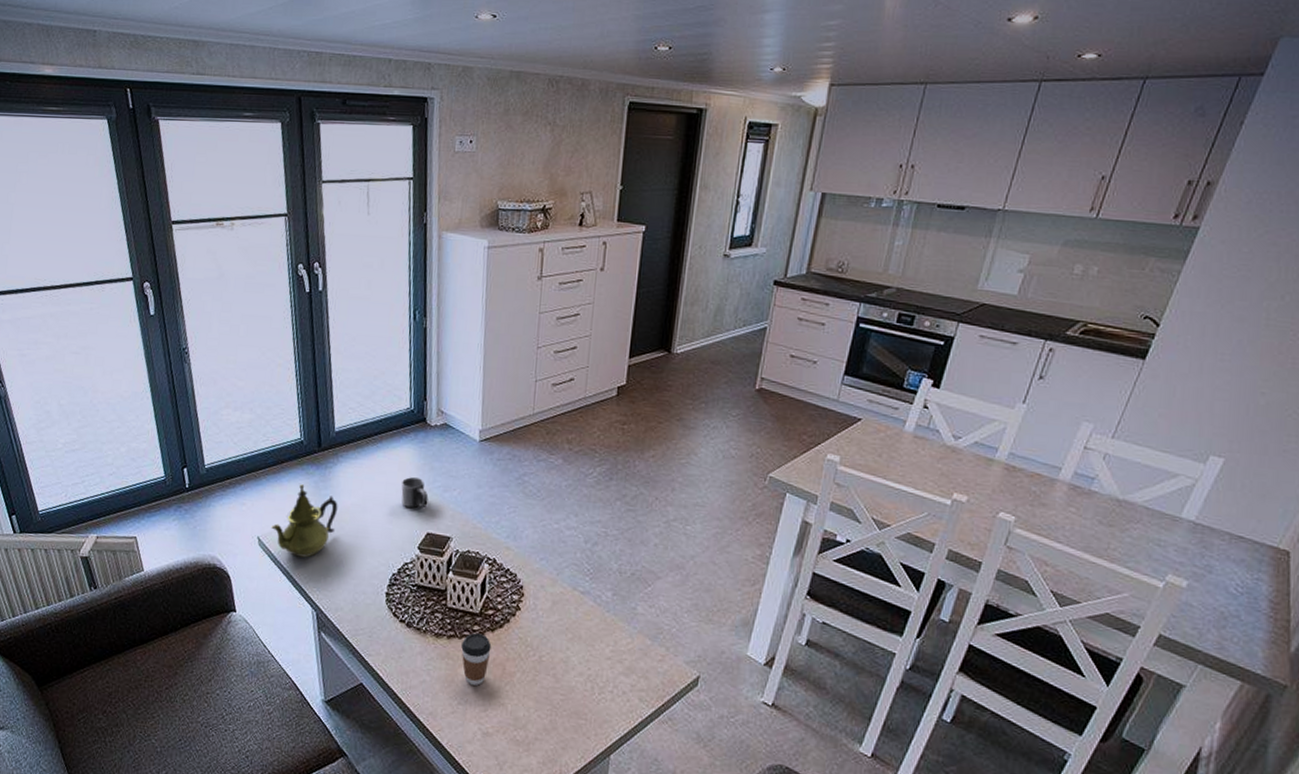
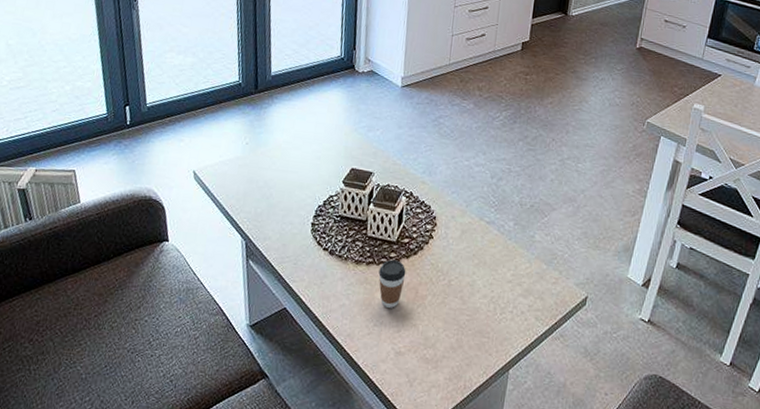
teapot: present [271,484,338,558] -> none [207,123,271,191]
mug: present [401,477,429,509] -> none [329,118,354,147]

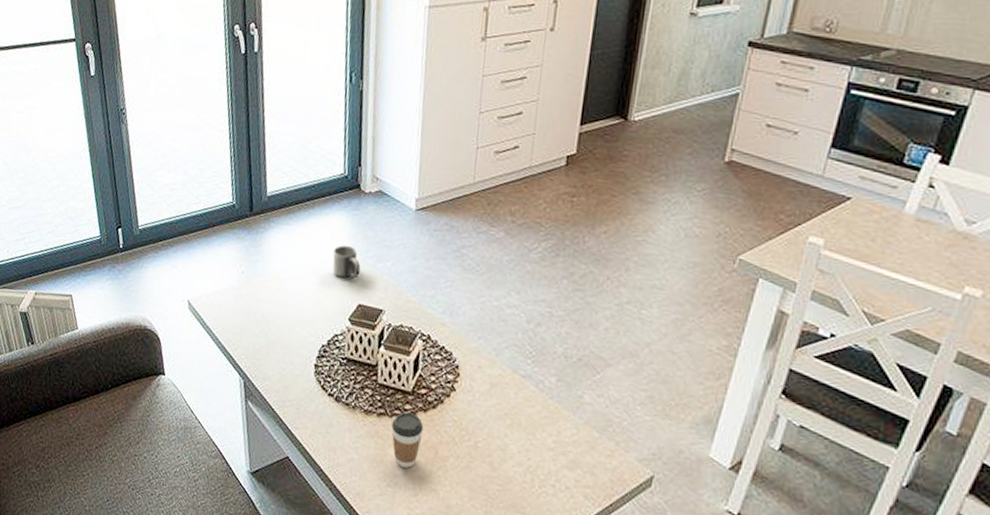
mug: none [329,118,354,147] -> present [332,245,361,279]

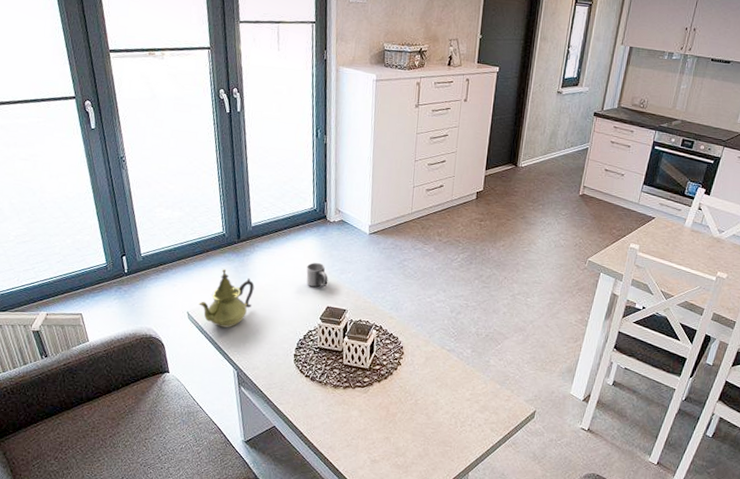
teapot: none [201,249,269,324] -> present [199,269,255,328]
coffee cup: present [391,412,424,468] -> none [354,383,378,424]

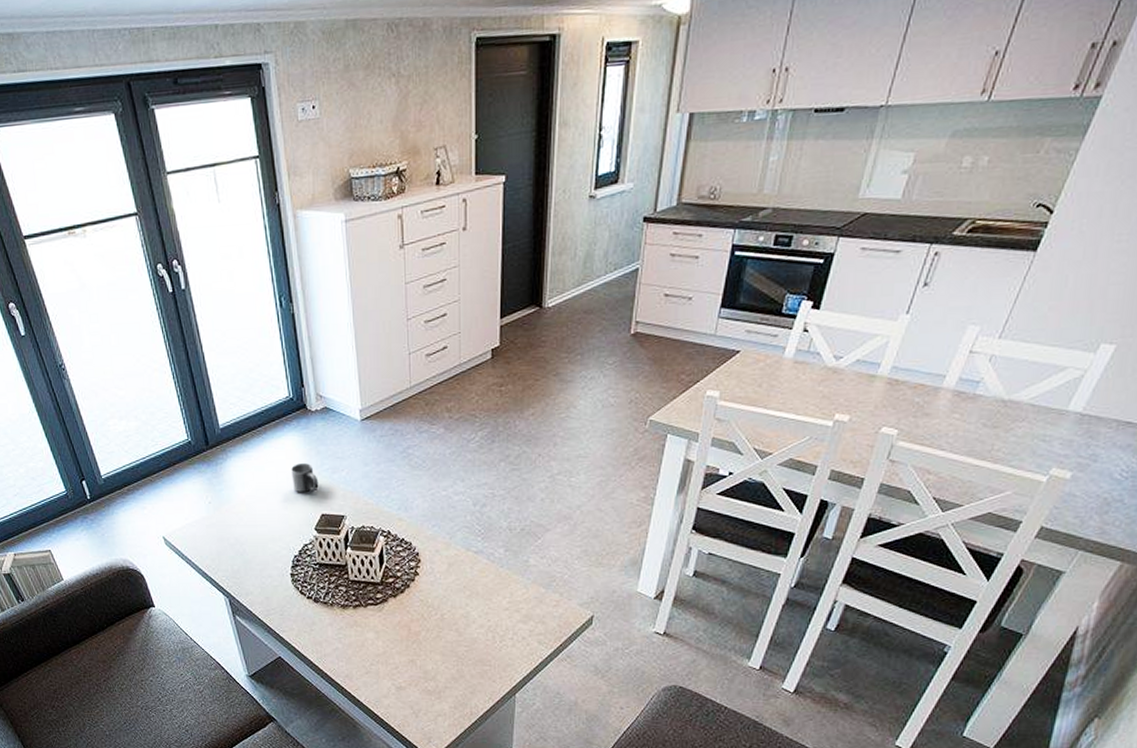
teapot: present [199,269,255,328] -> none [174,483,234,551]

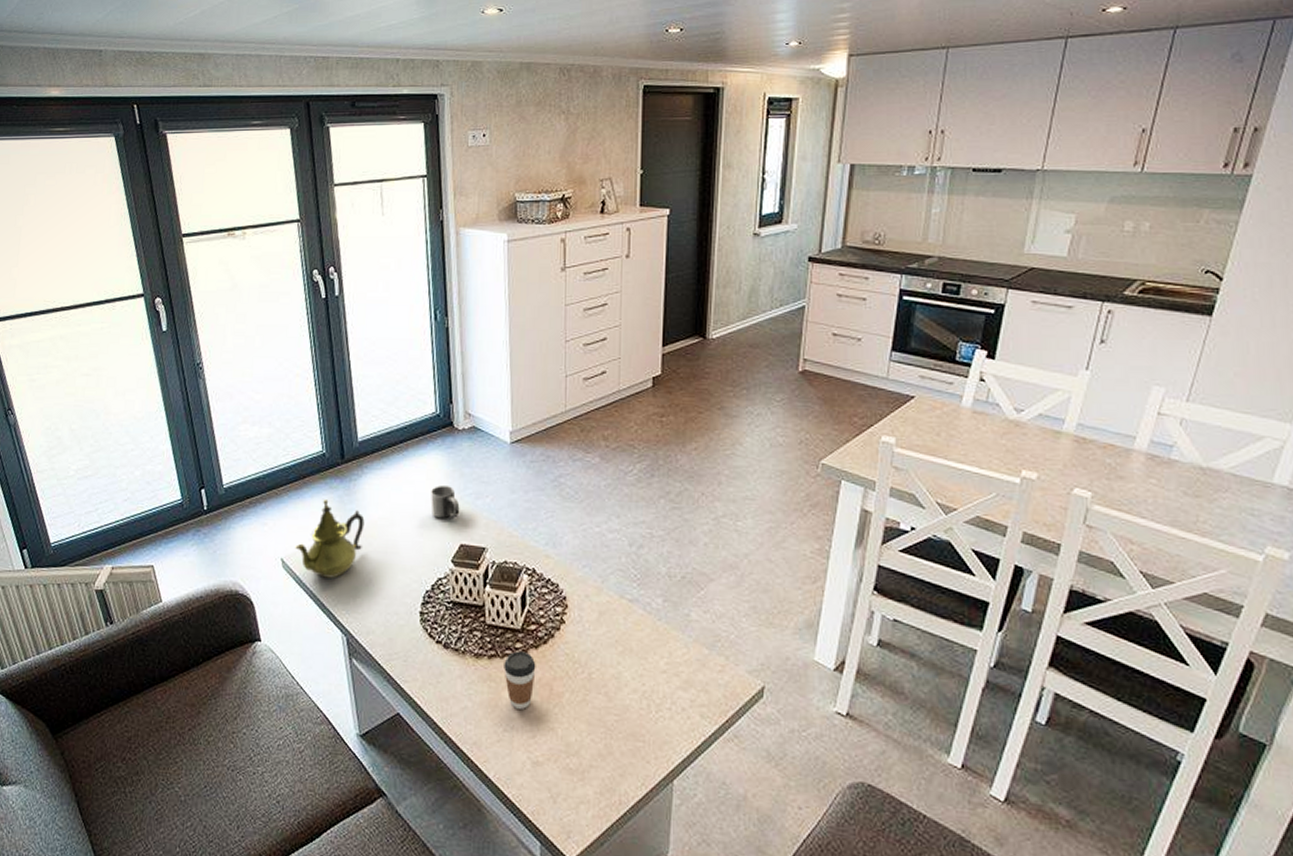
teapot: none [174,483,234,551] -> present [295,500,365,578]
coffee cup: none [367,600,396,647] -> present [504,651,536,709]

